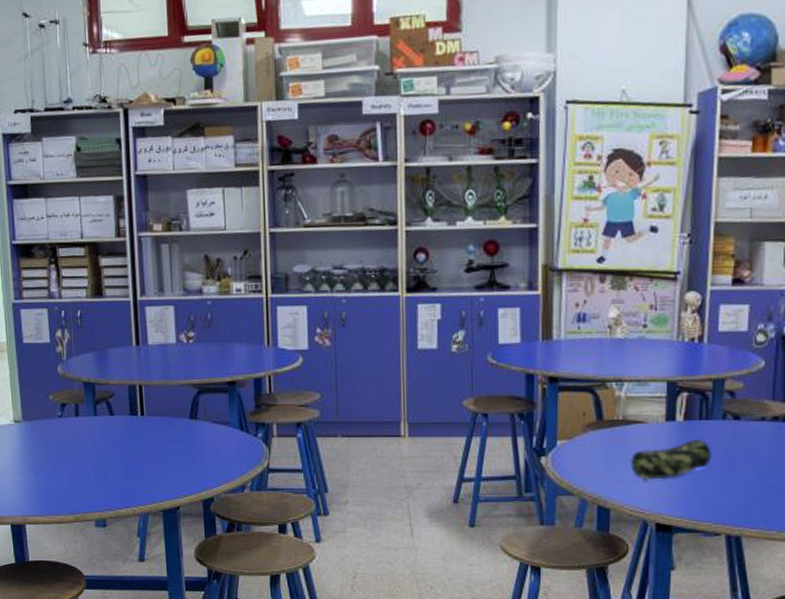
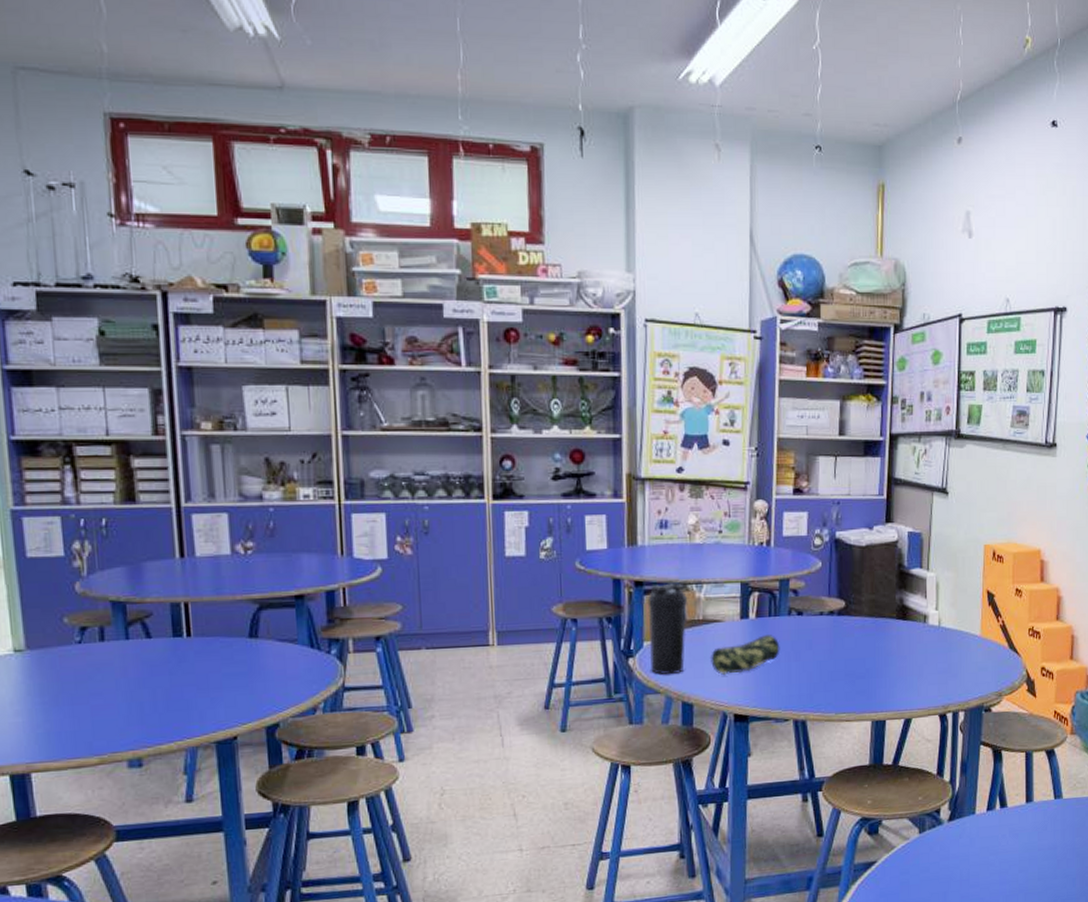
water bottle: none [562,378,607,475] -> present [647,581,688,675]

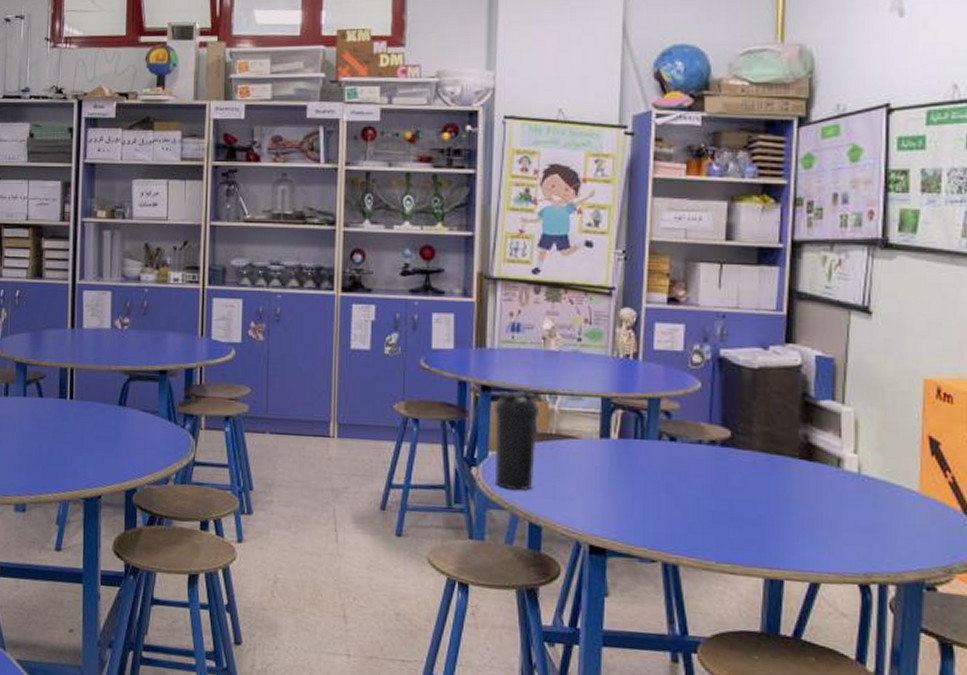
pencil case: present [711,634,780,676] -> none [564,458,647,500]

